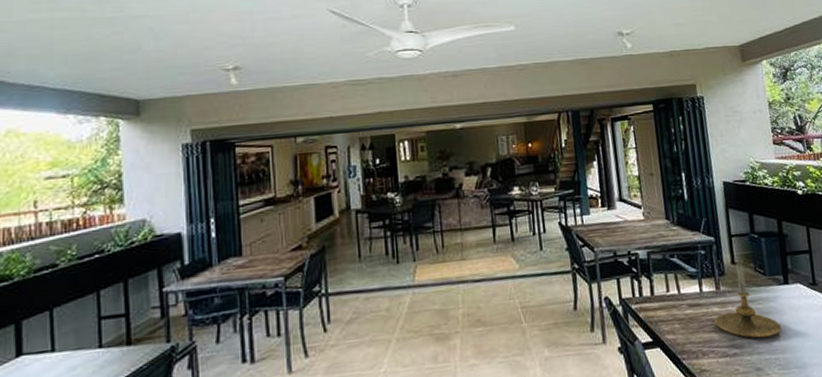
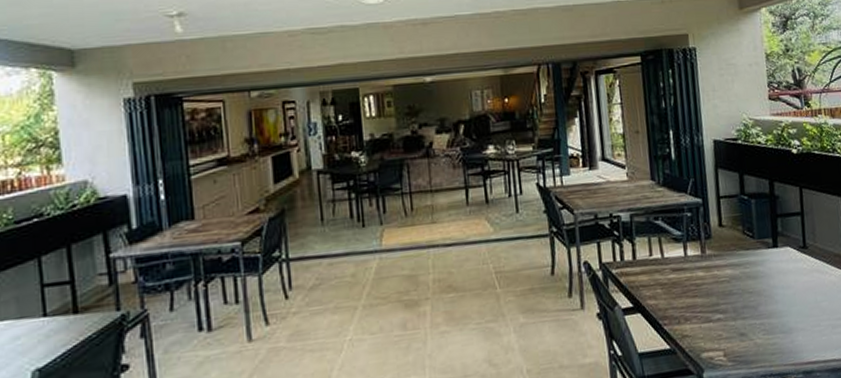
candle holder: present [714,262,782,339] -> none [698,224,769,303]

